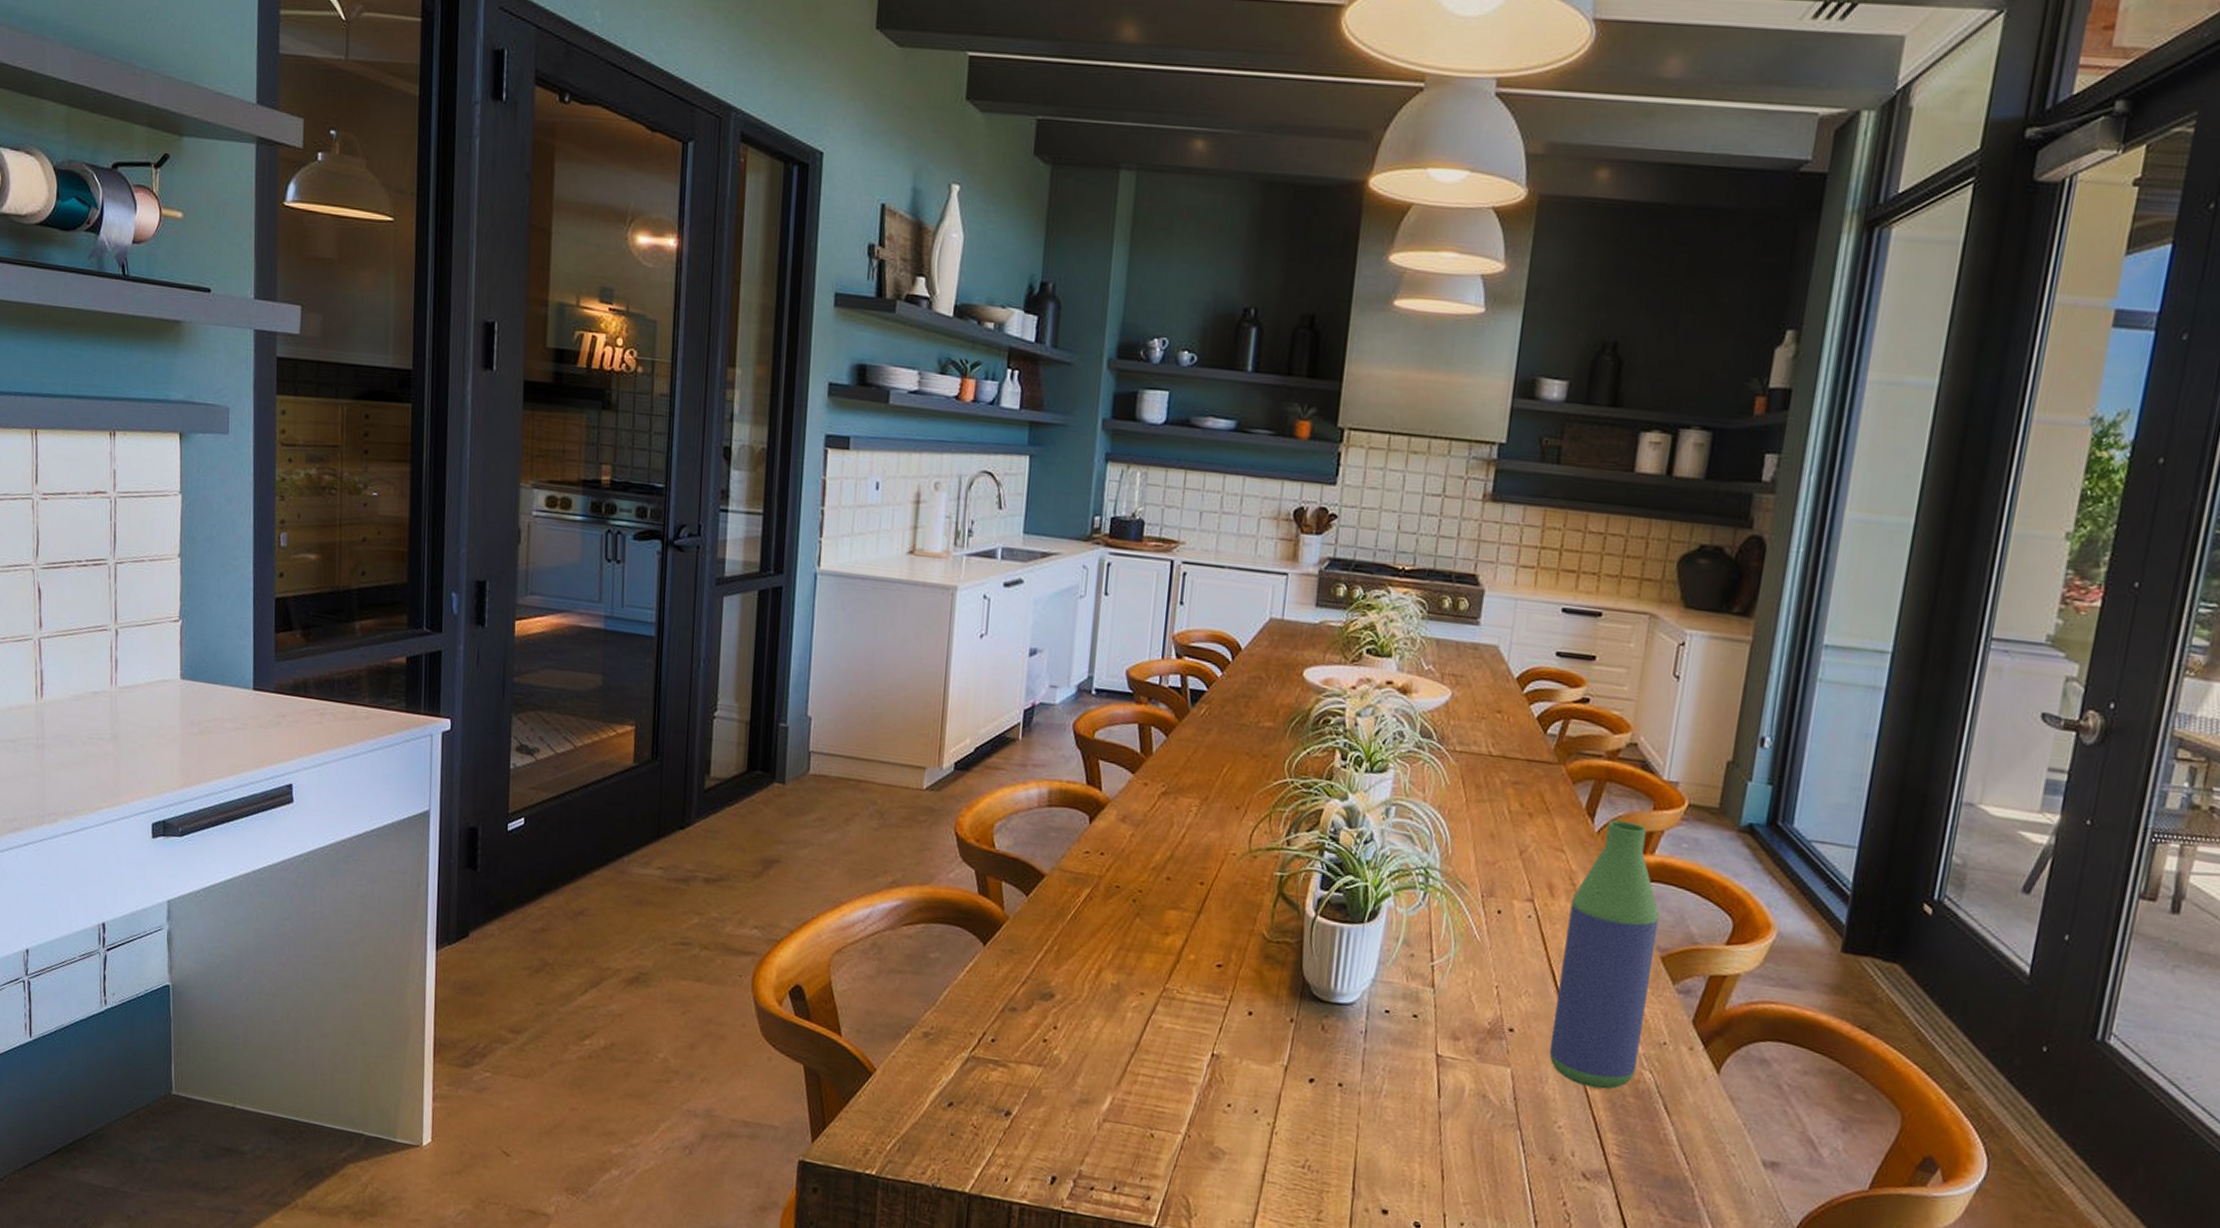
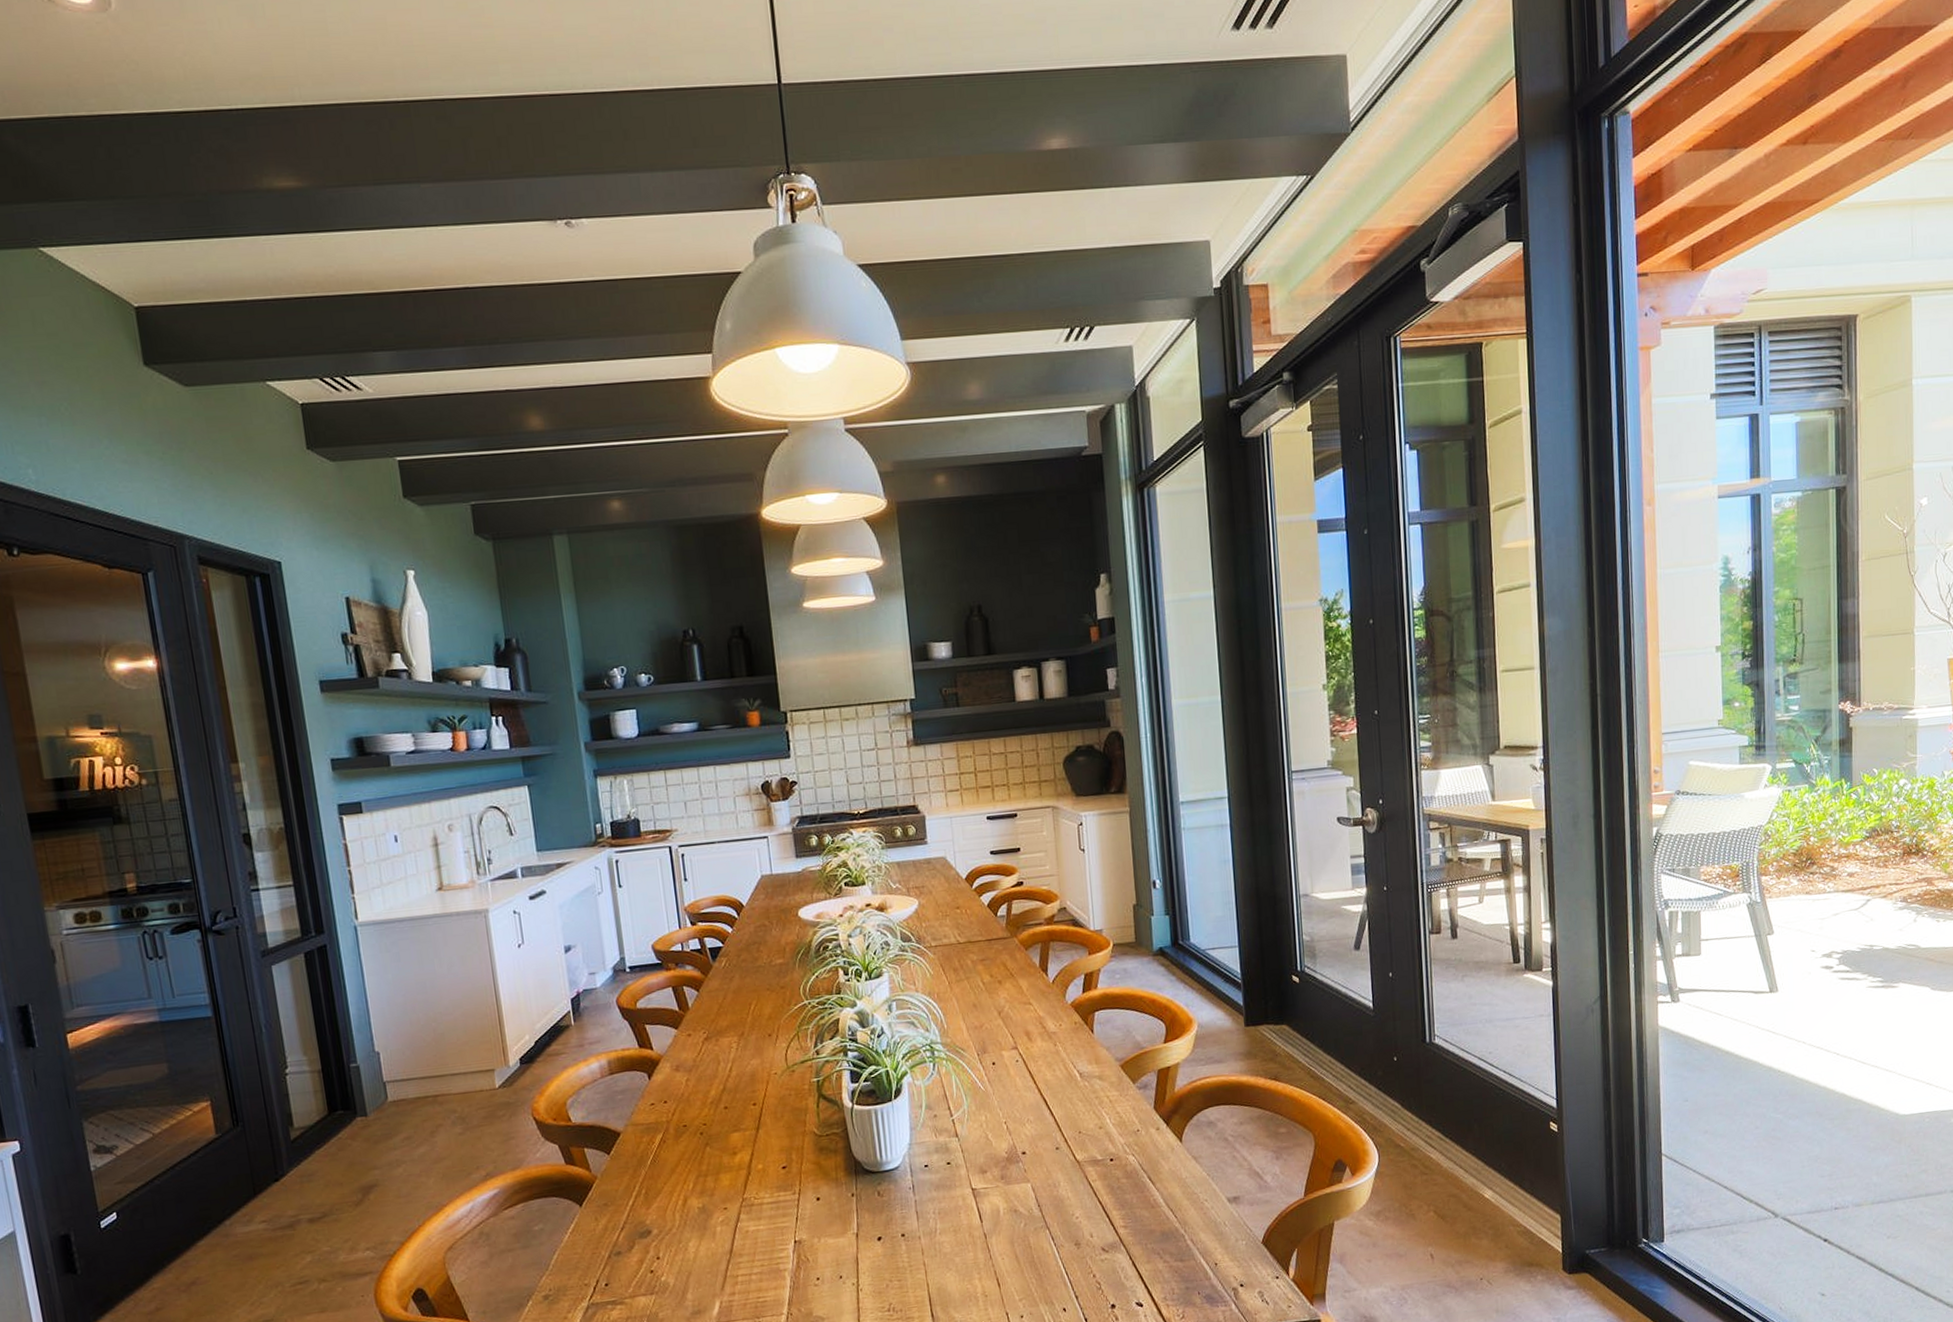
bottle: present [1549,820,1660,1089] -> none [1045,968,1122,1181]

